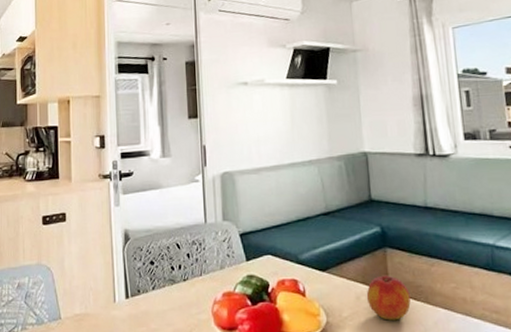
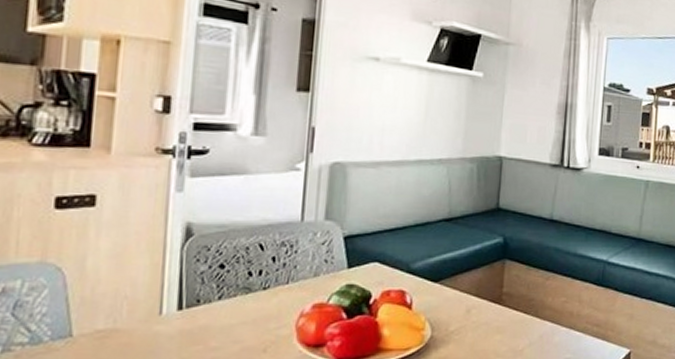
apple: present [366,275,411,321] -> none [477,288,521,334]

